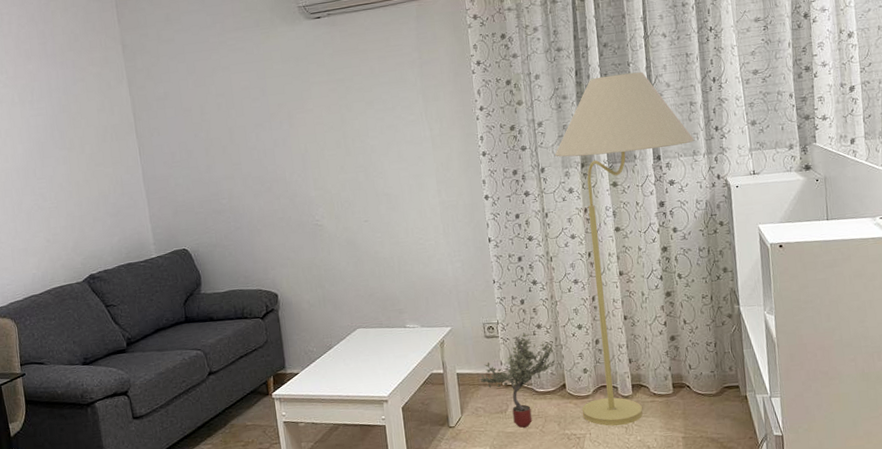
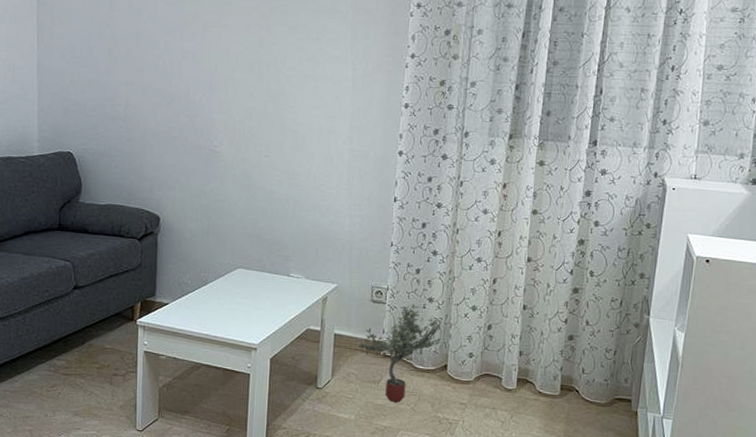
floor lamp: present [555,71,694,426] -> none [459,43,638,419]

